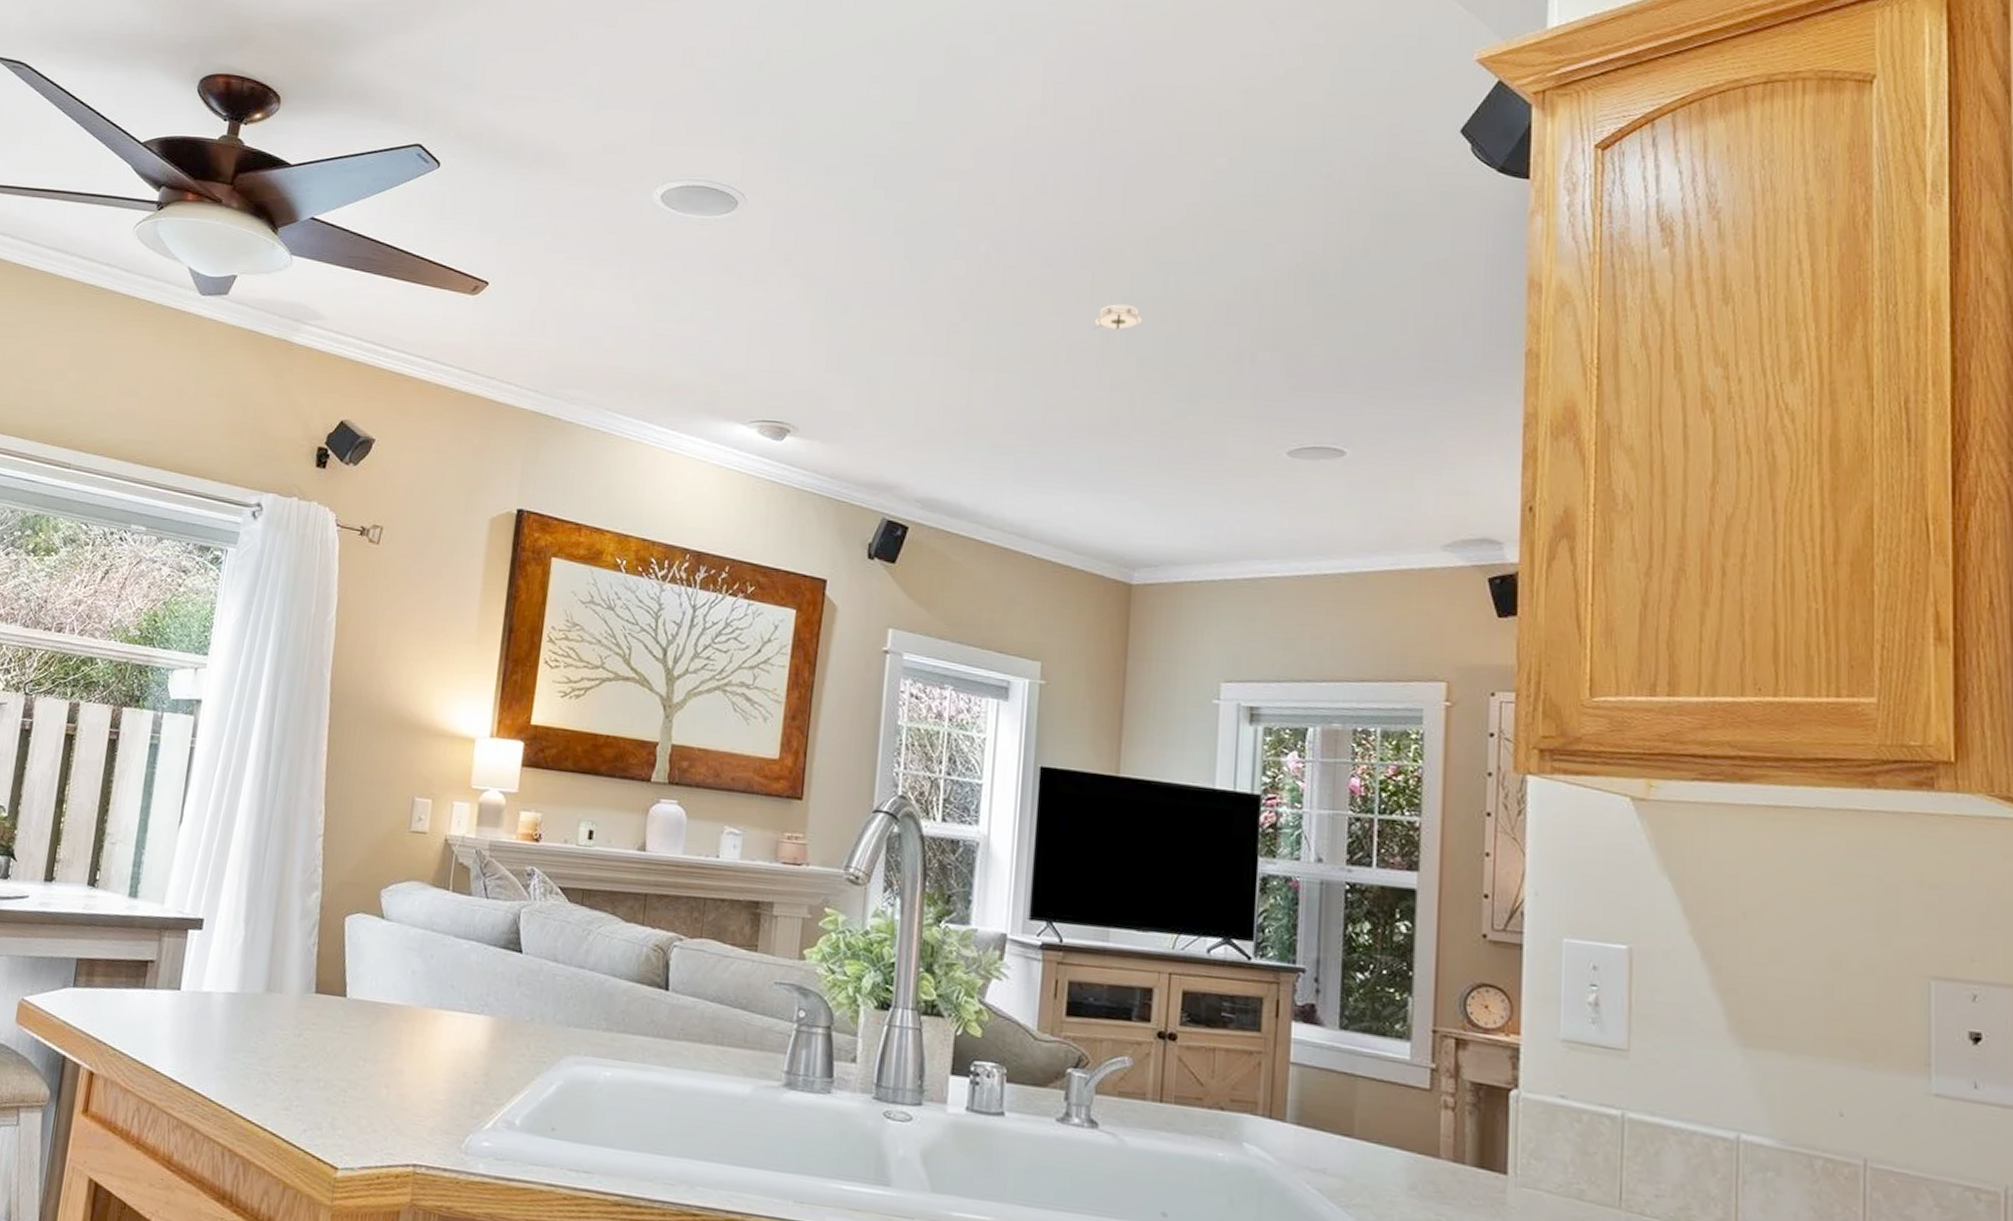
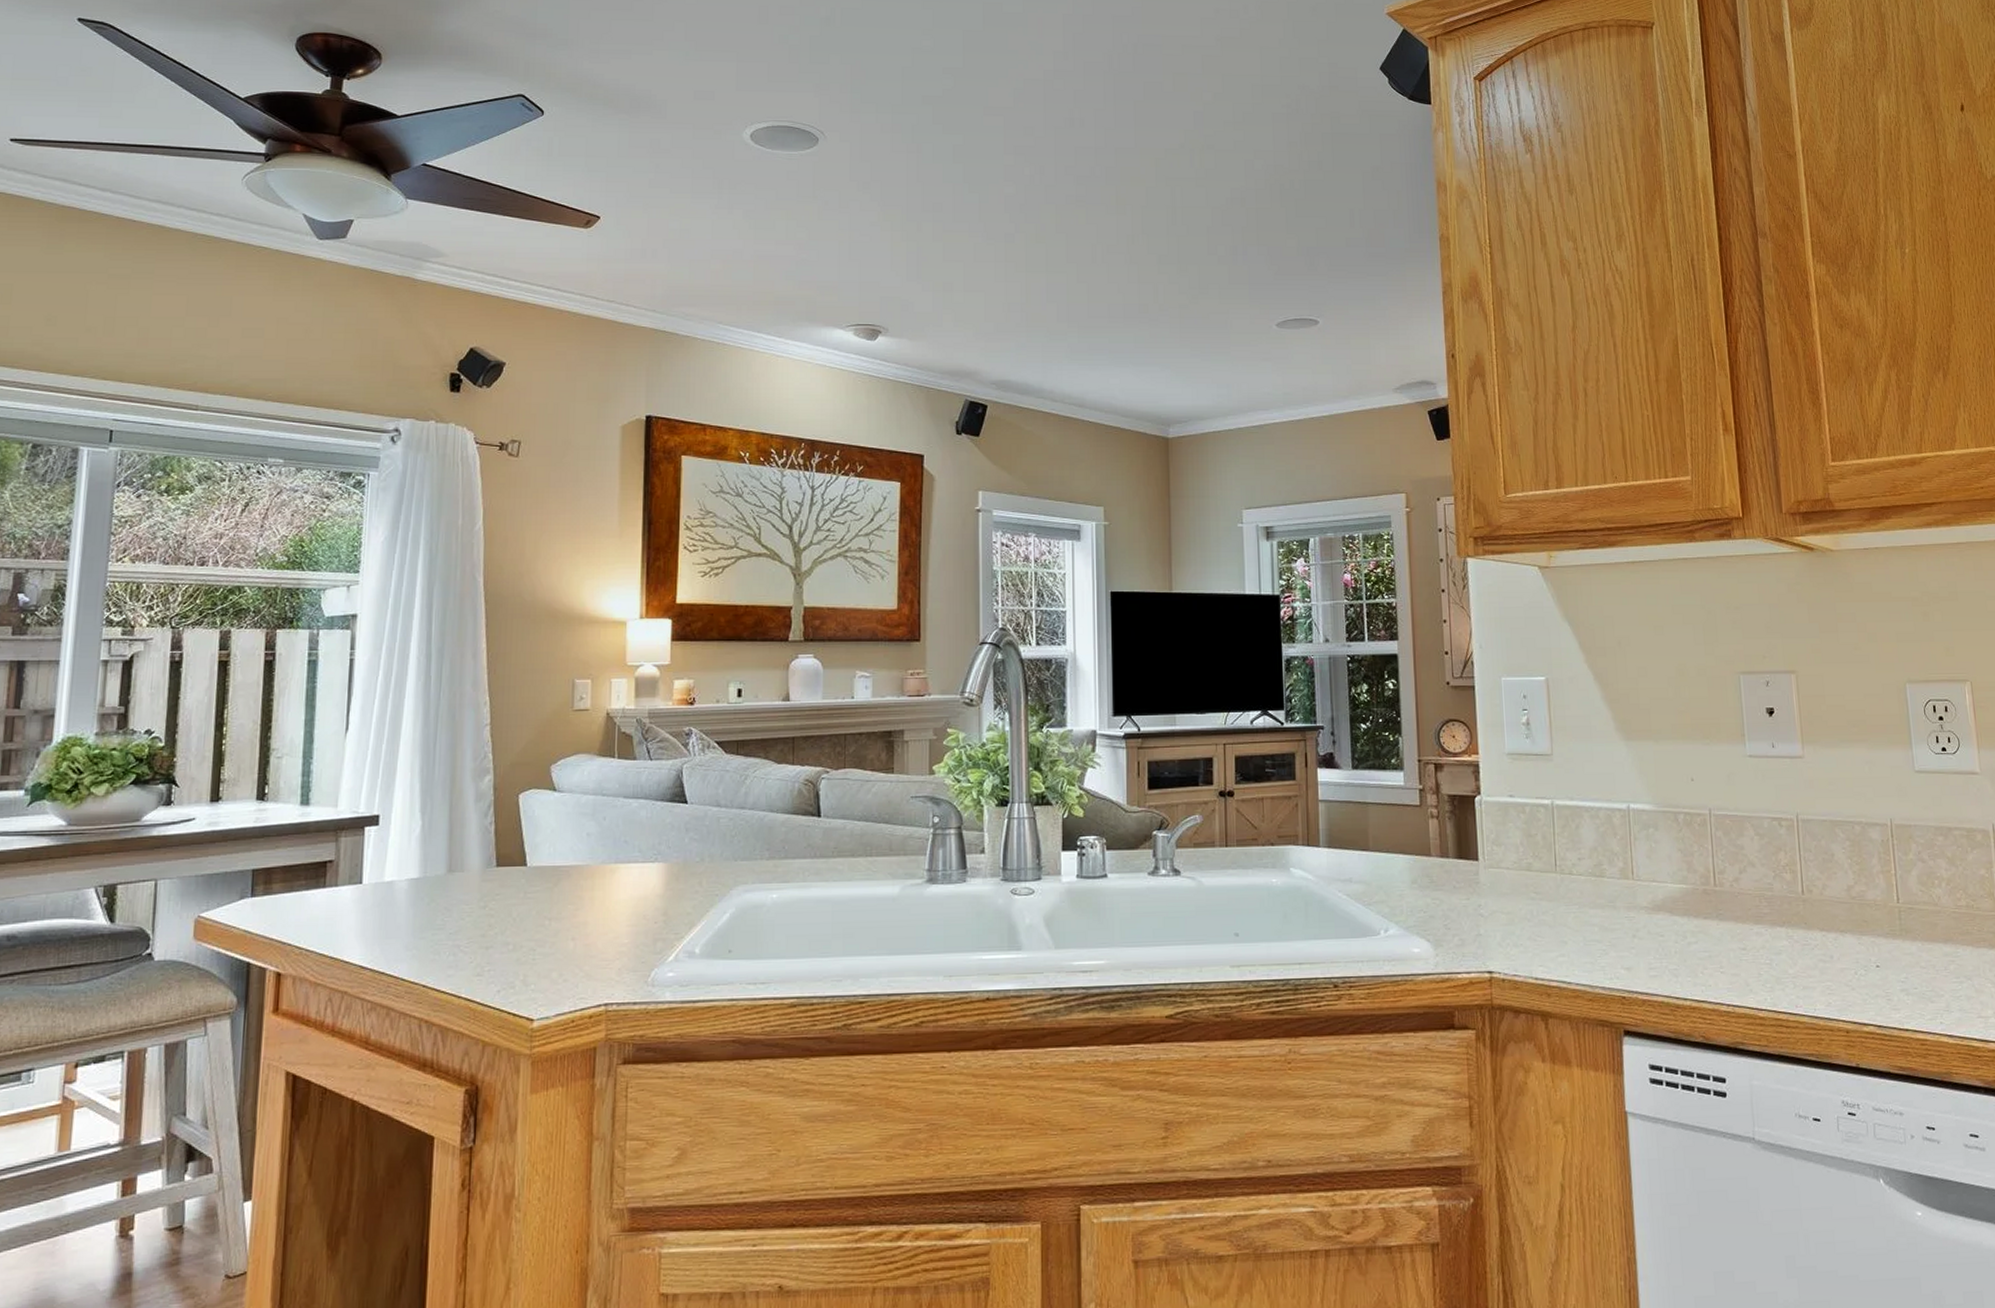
smoke detector: present [1093,304,1142,330] -> none [1120,213,1158,235]

